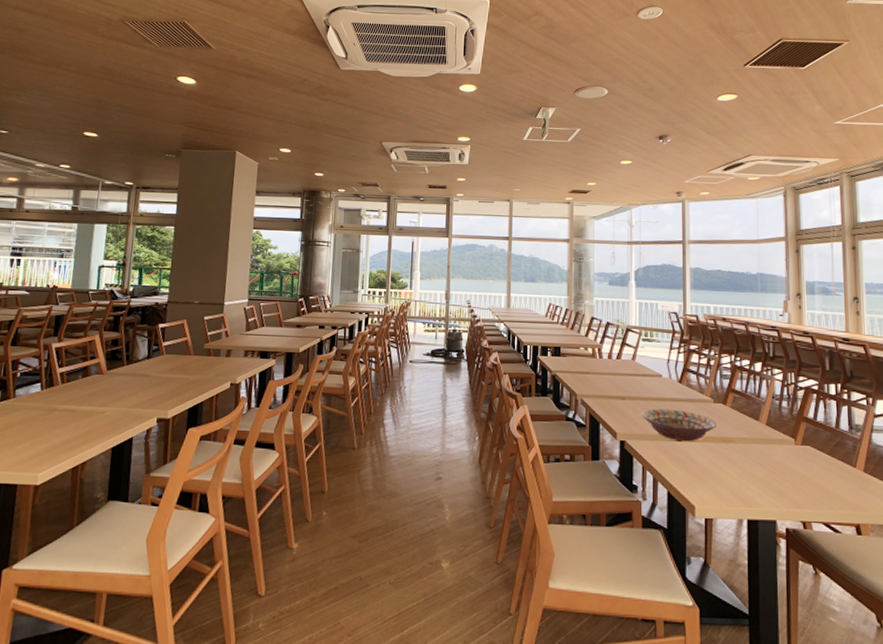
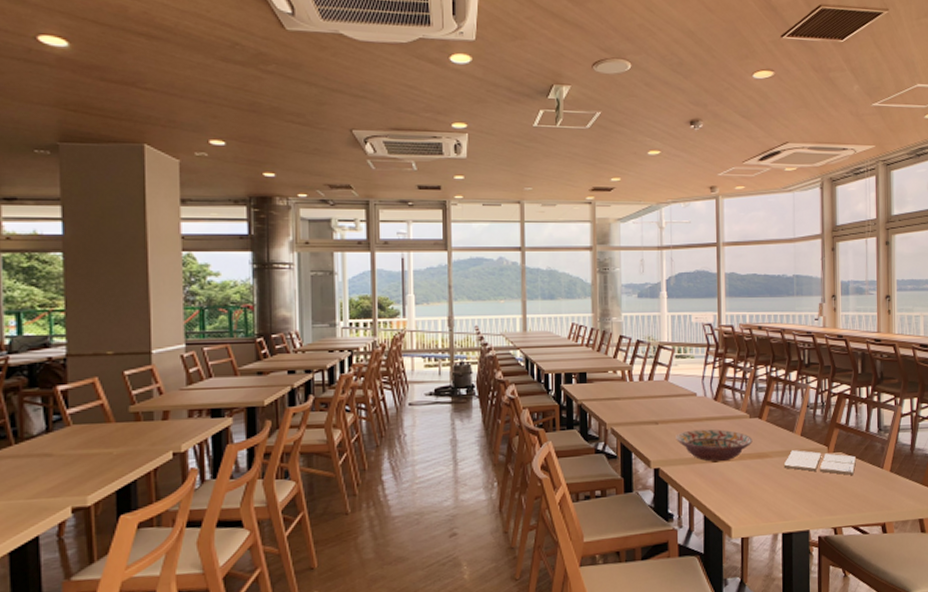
drink coaster: none [748,438,826,470] -> present [783,450,857,475]

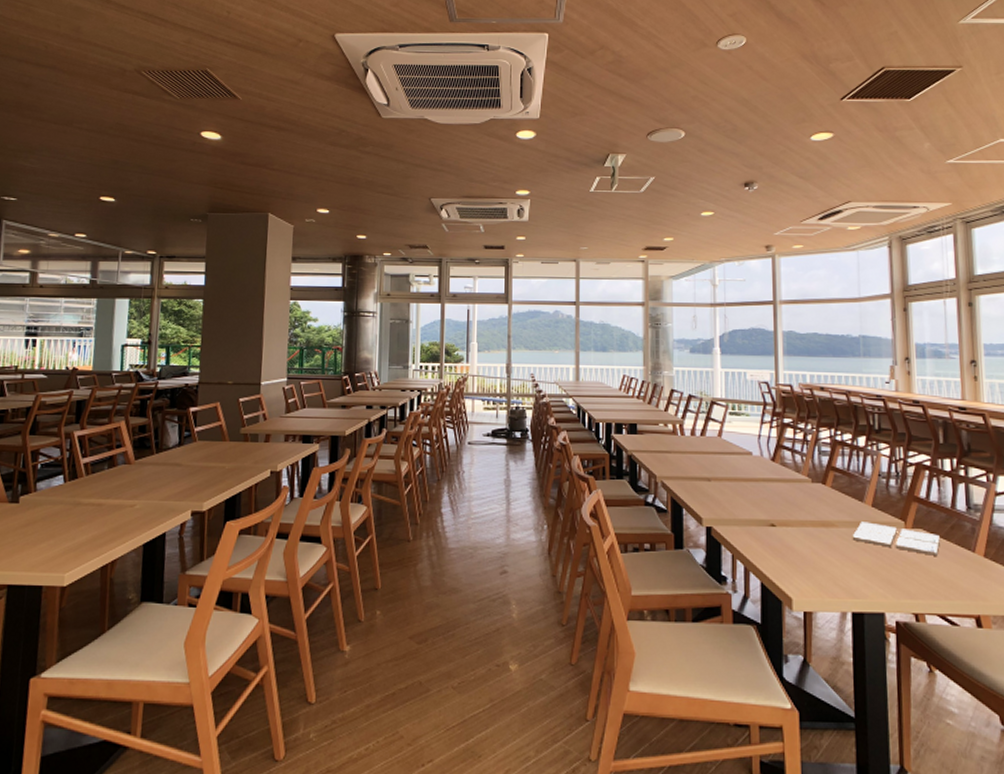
decorative bowl: present [676,429,753,462] -> none [729,490,815,527]

